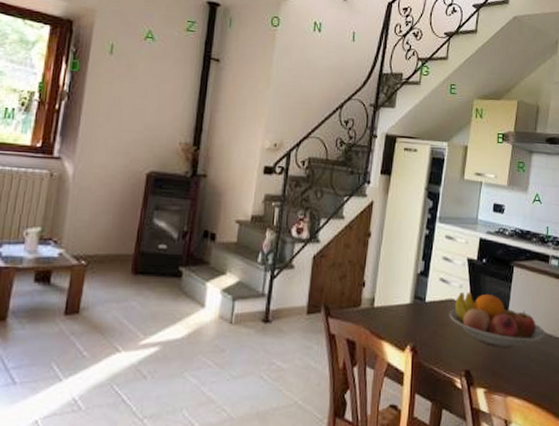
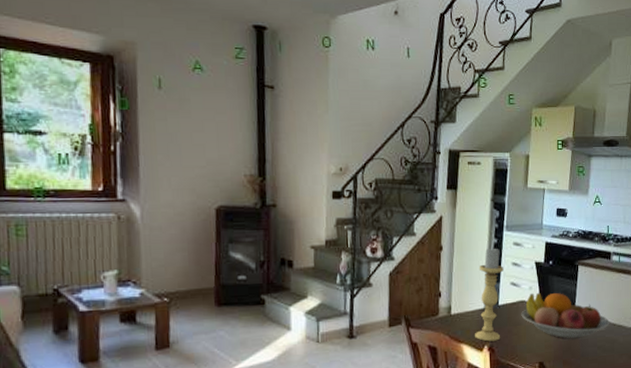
candle holder: none [397,238,433,341] -> present [475,247,504,342]

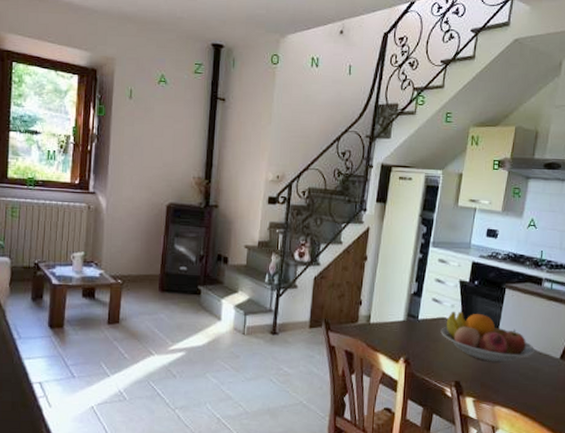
candle holder: present [475,247,504,342] -> none [392,261,426,354]

